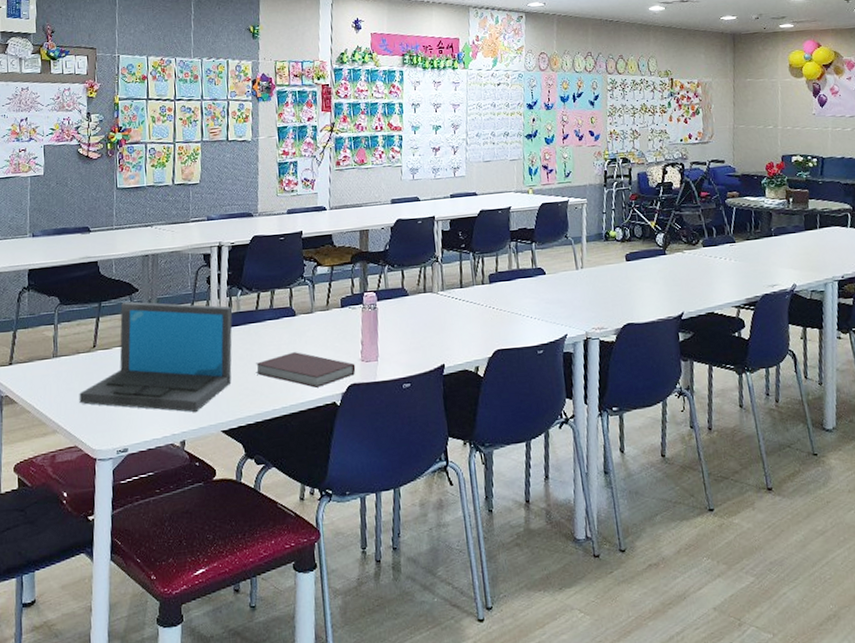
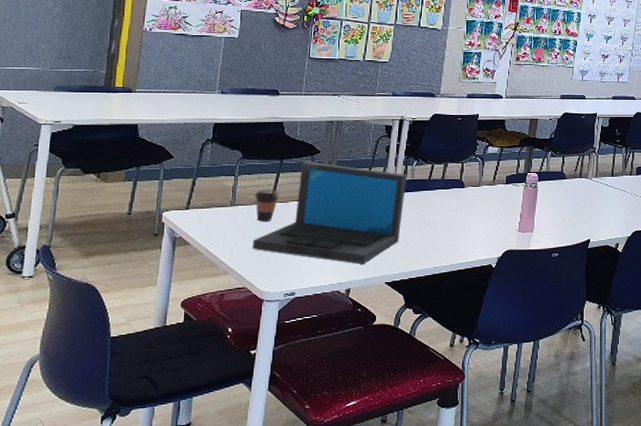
coffee cup: none [76,335,102,372] -> present [255,189,280,221]
notebook: present [255,352,356,388] -> none [422,219,513,251]

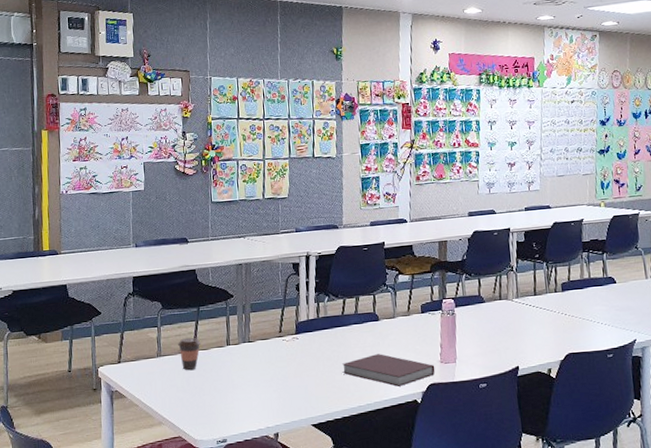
laptop: present [252,162,407,264] -> none [181,306,320,407]
notebook: none [422,219,513,251] -> present [342,354,435,387]

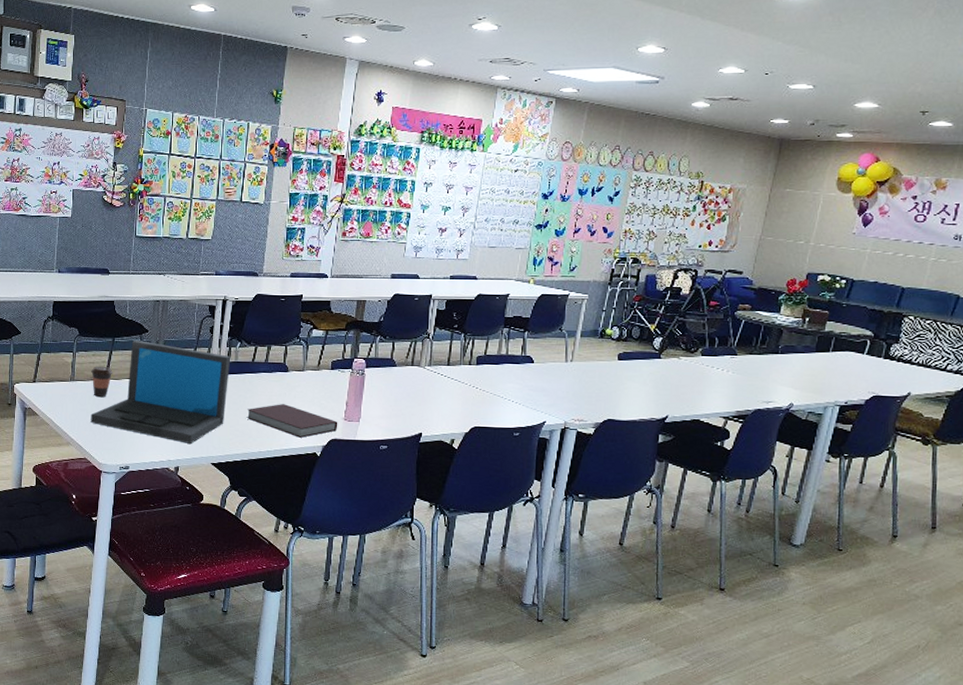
laptop: none [181,306,320,407] -> present [90,340,231,444]

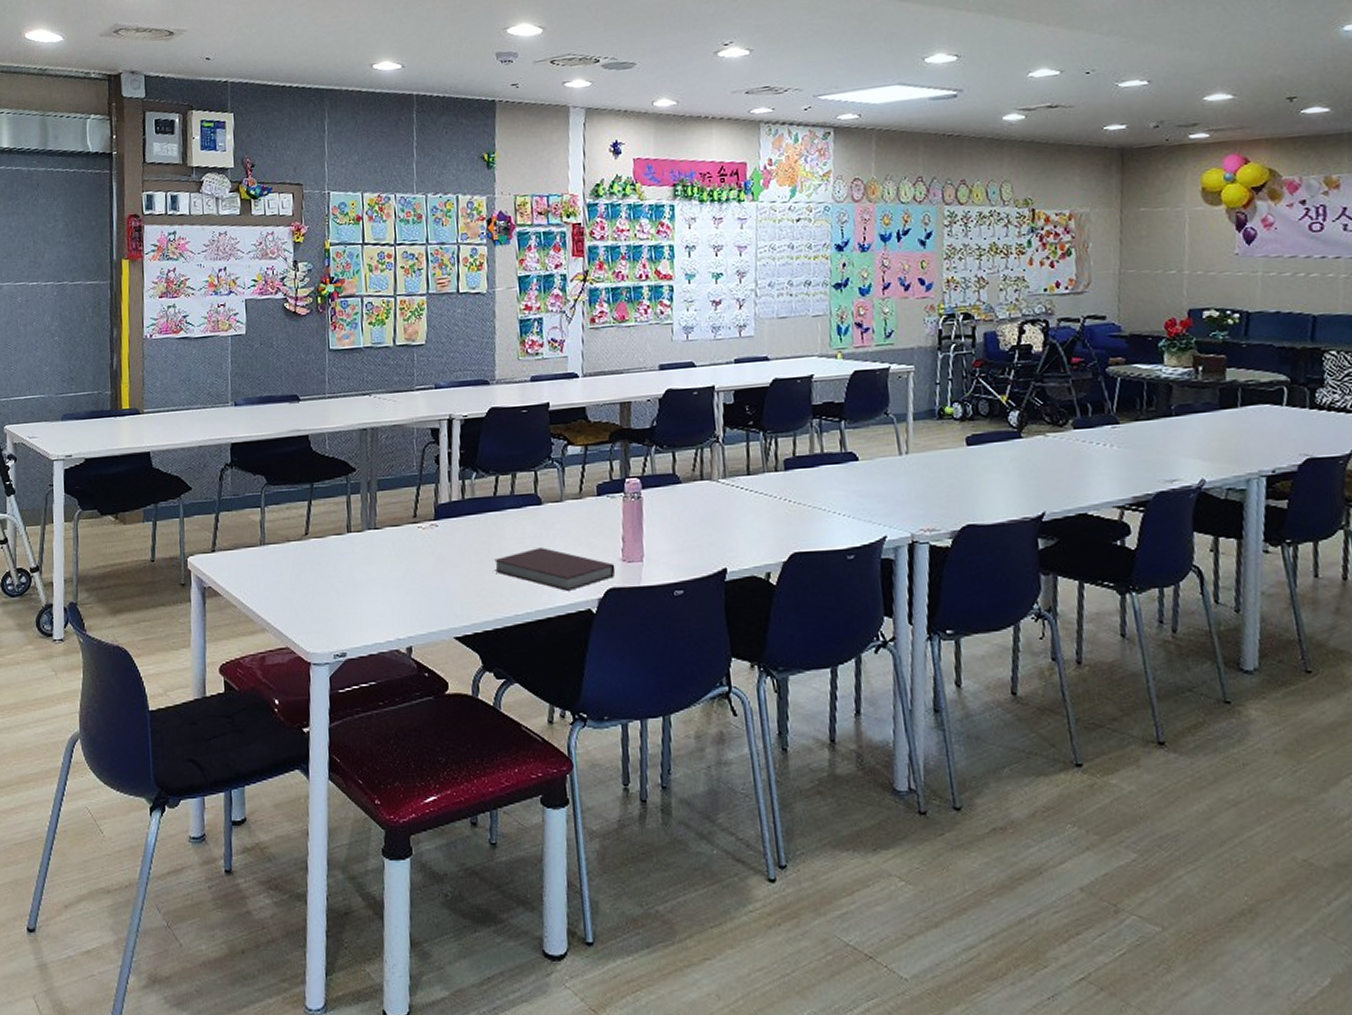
laptop: present [90,340,231,444] -> none [290,483,466,614]
coffee cup: present [91,366,113,397] -> none [286,521,315,563]

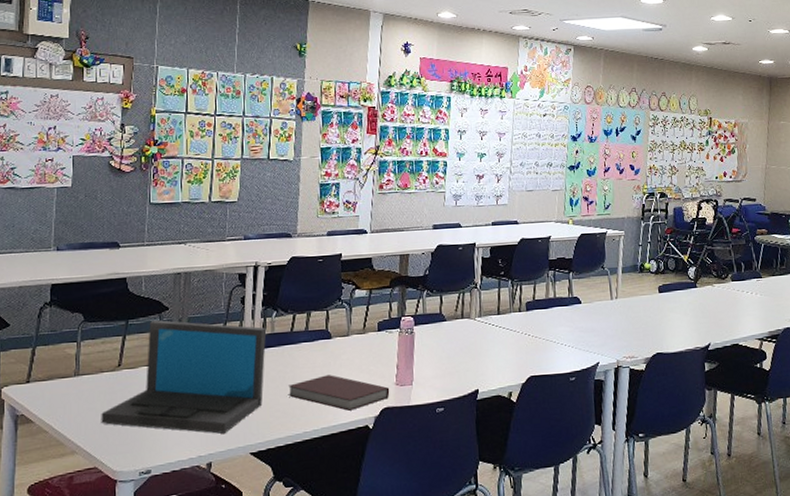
laptop: none [290,483,466,614] -> present [101,320,267,434]

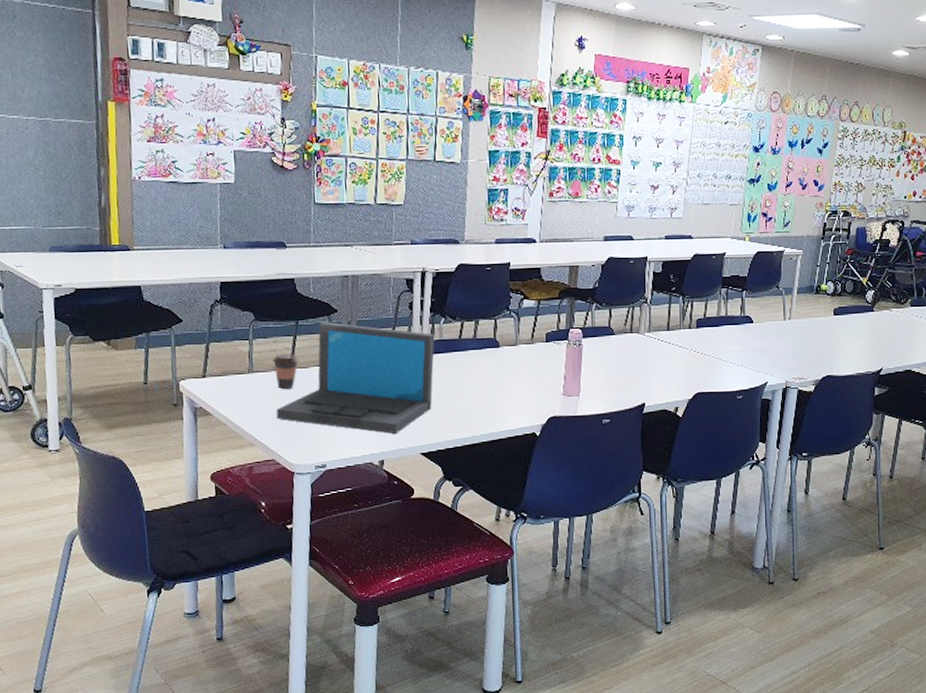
coffee cup: none [100,354,128,391] -> present [273,353,299,389]
notebook: present [287,375,390,411] -> none [456,383,557,418]

